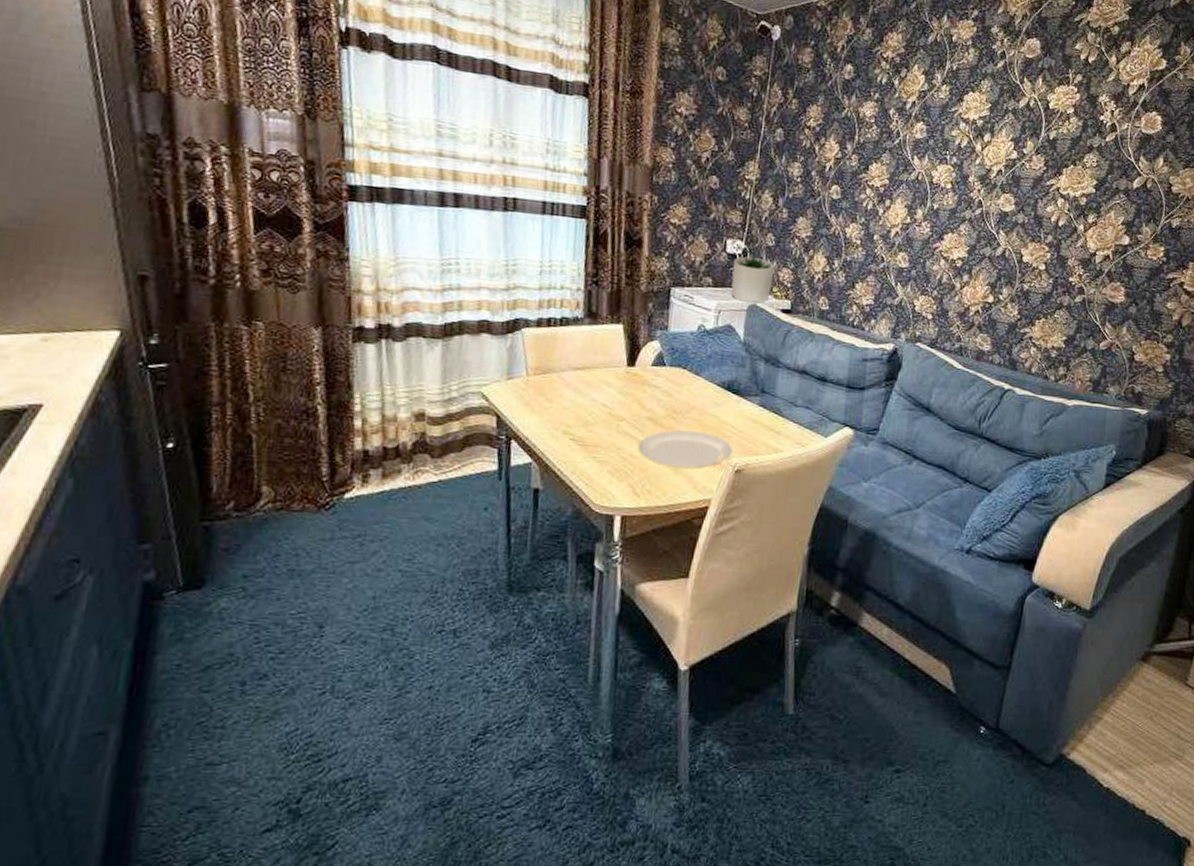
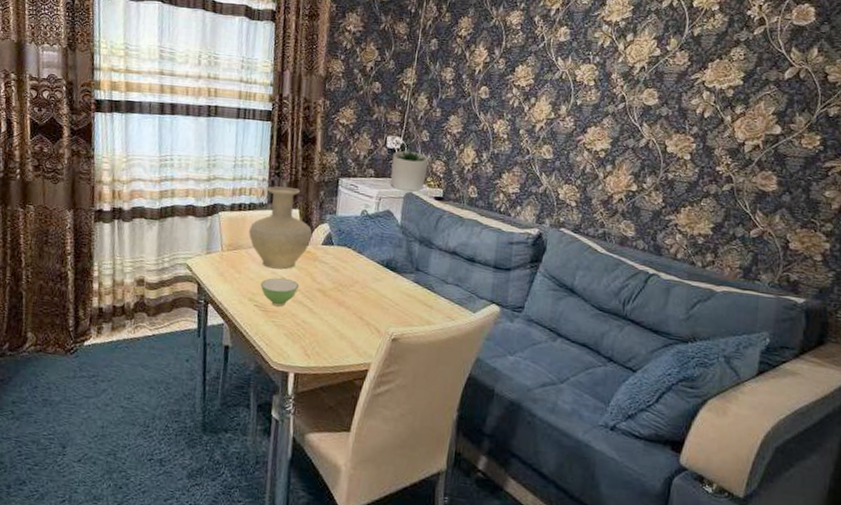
vase: none [560,297,640,396] -> present [248,186,313,270]
bowl: none [577,405,625,440] -> present [260,277,300,307]
plate: present [637,430,733,471] -> none [309,301,390,337]

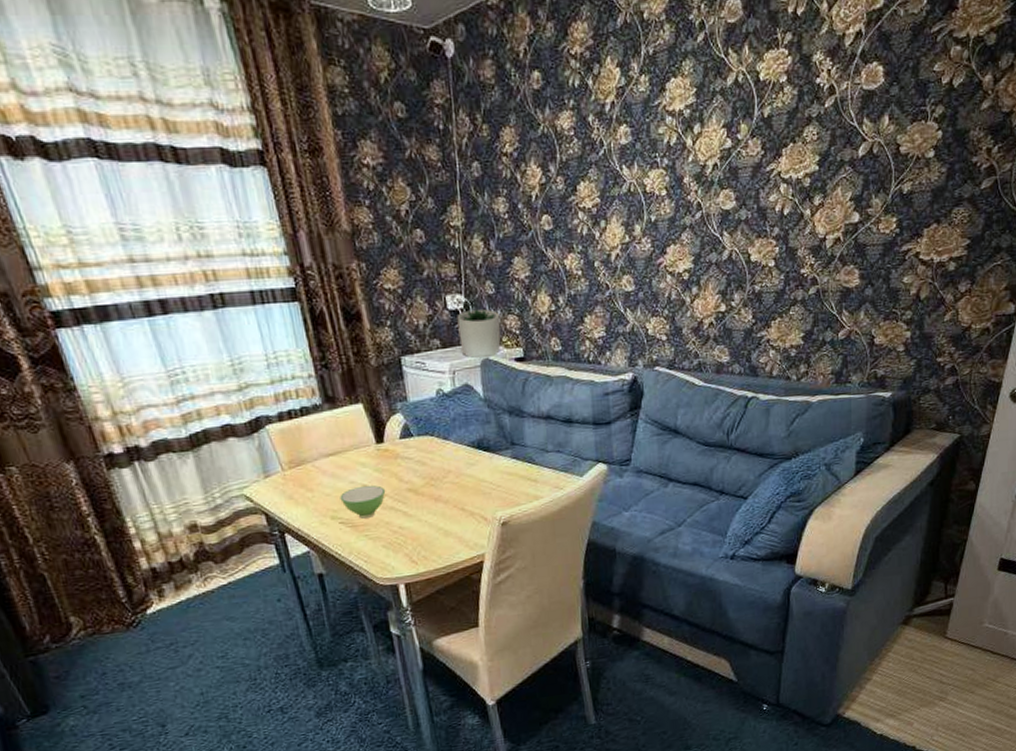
vase: present [248,186,313,270] -> none [308,379,386,478]

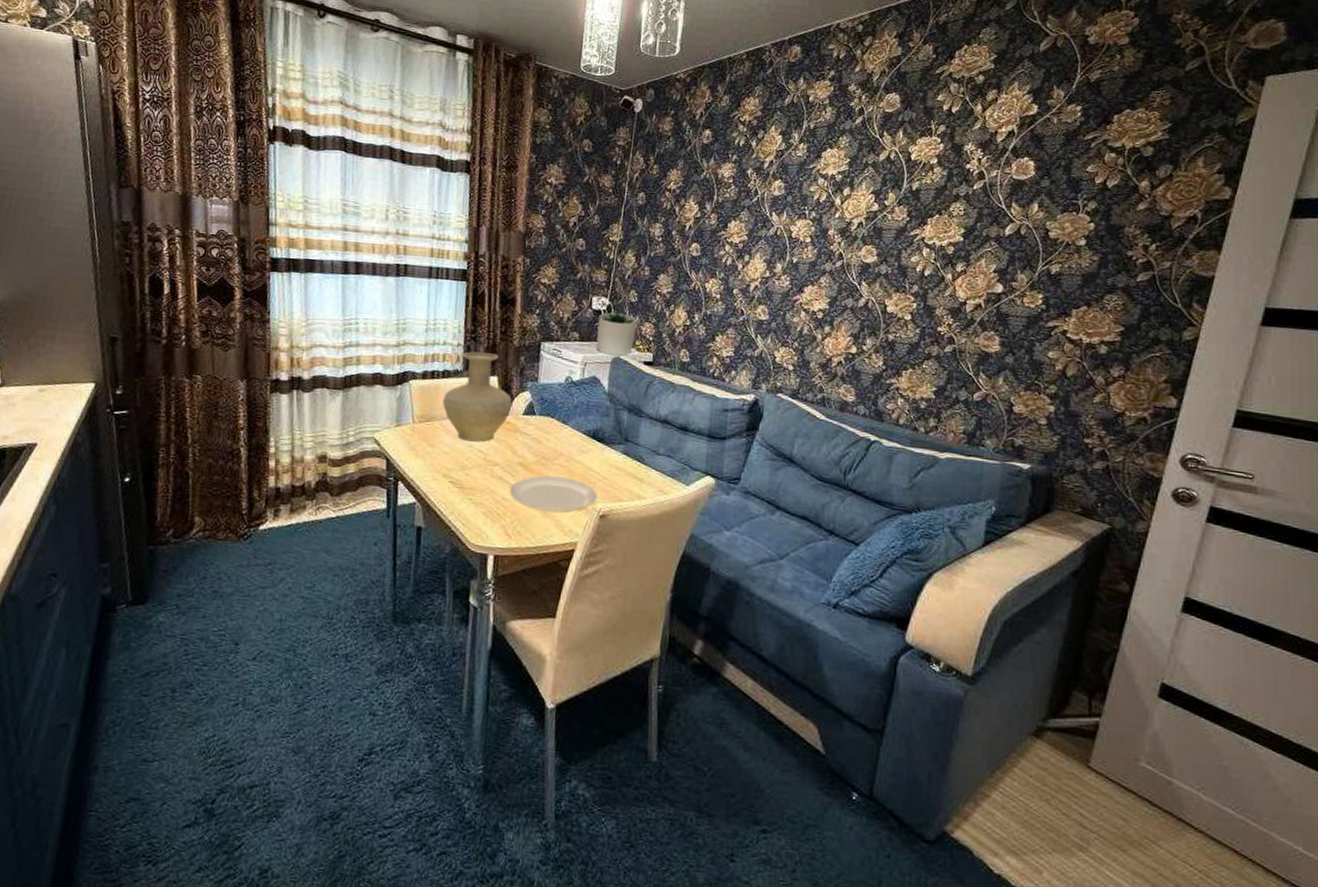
vase: none [308,379,386,478] -> present [442,351,513,442]
bowl: present [339,485,386,519] -> none [456,451,499,483]
plate: none [404,493,495,533] -> present [509,475,598,515]

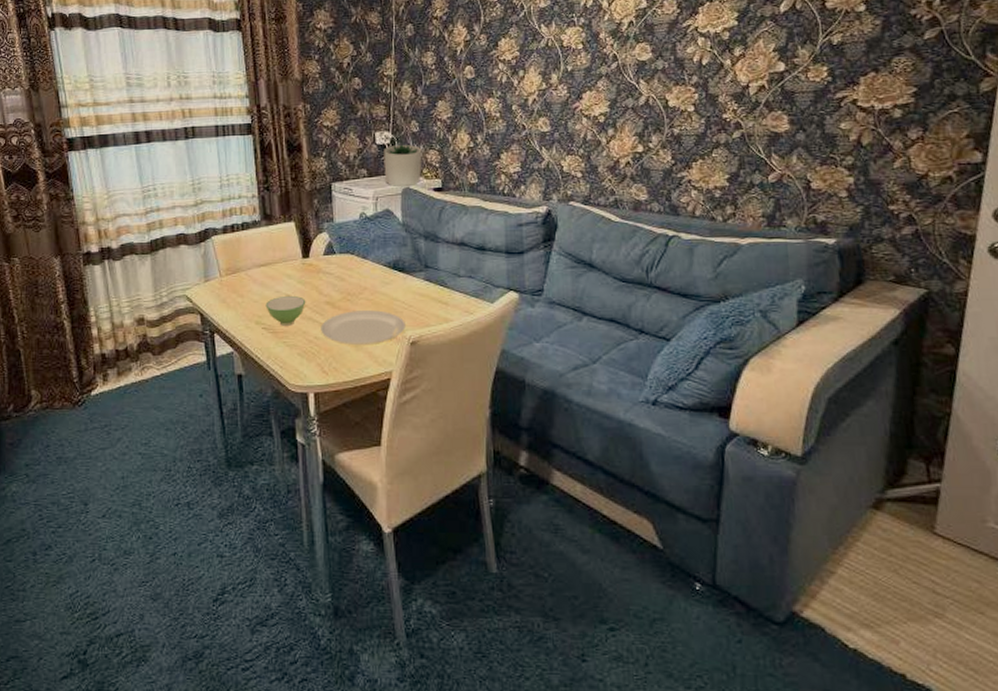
vase: present [442,351,513,442] -> none [245,200,312,287]
bowl: none [456,451,499,483] -> present [265,295,306,326]

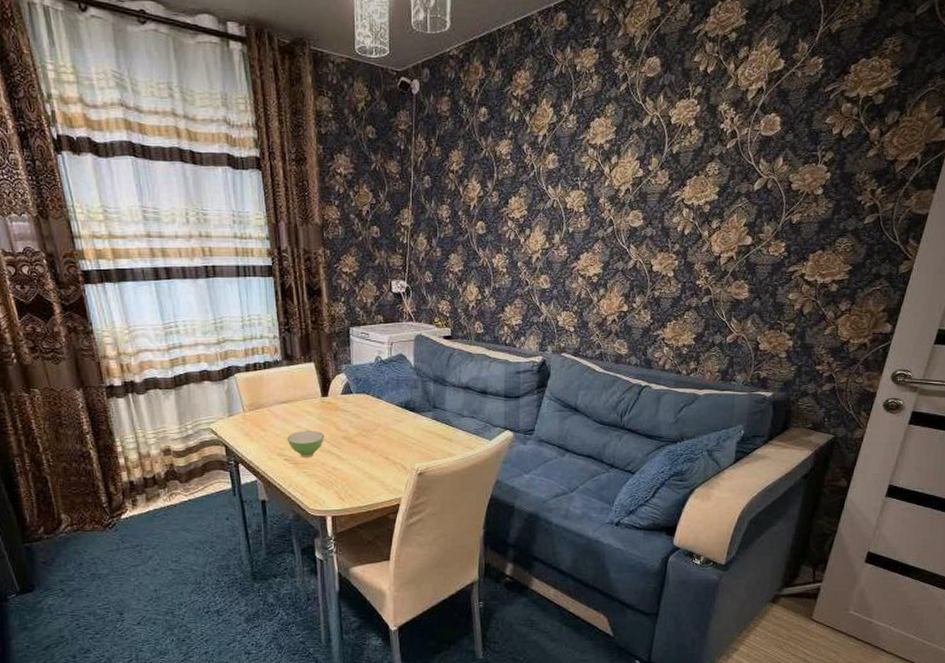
plate: present [320,310,406,347] -> none [338,445,414,477]
planter: present [384,144,422,188] -> none [399,293,434,334]

